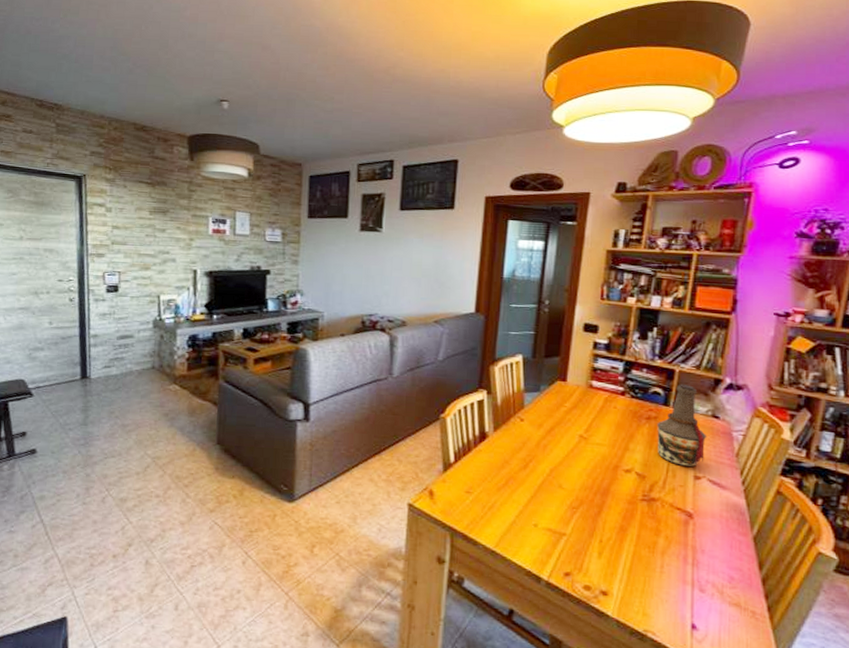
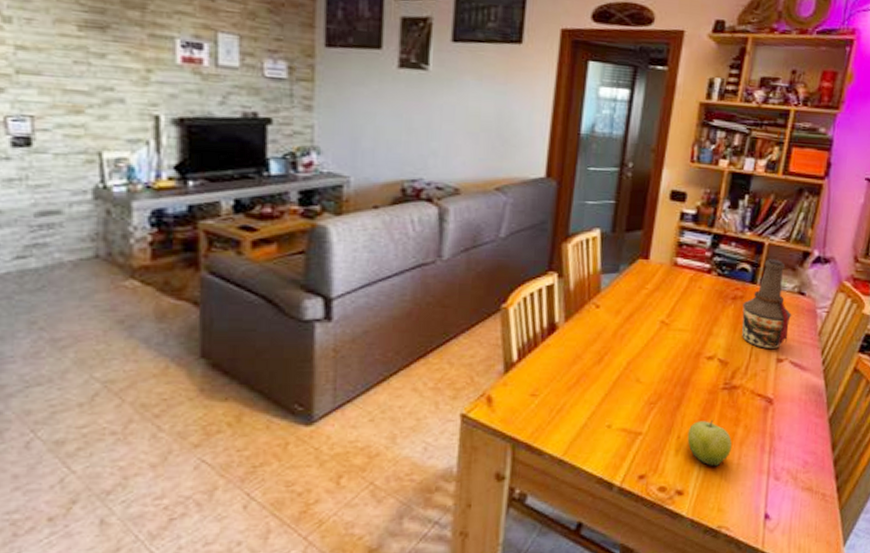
fruit: none [609,527,653,573] -> present [687,419,732,467]

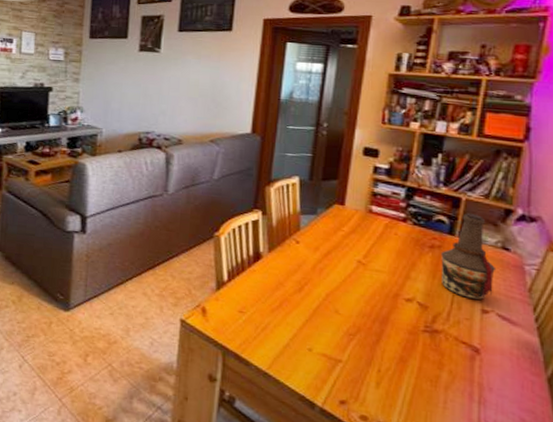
fruit: present [687,419,732,467] -> none [388,358,436,407]

